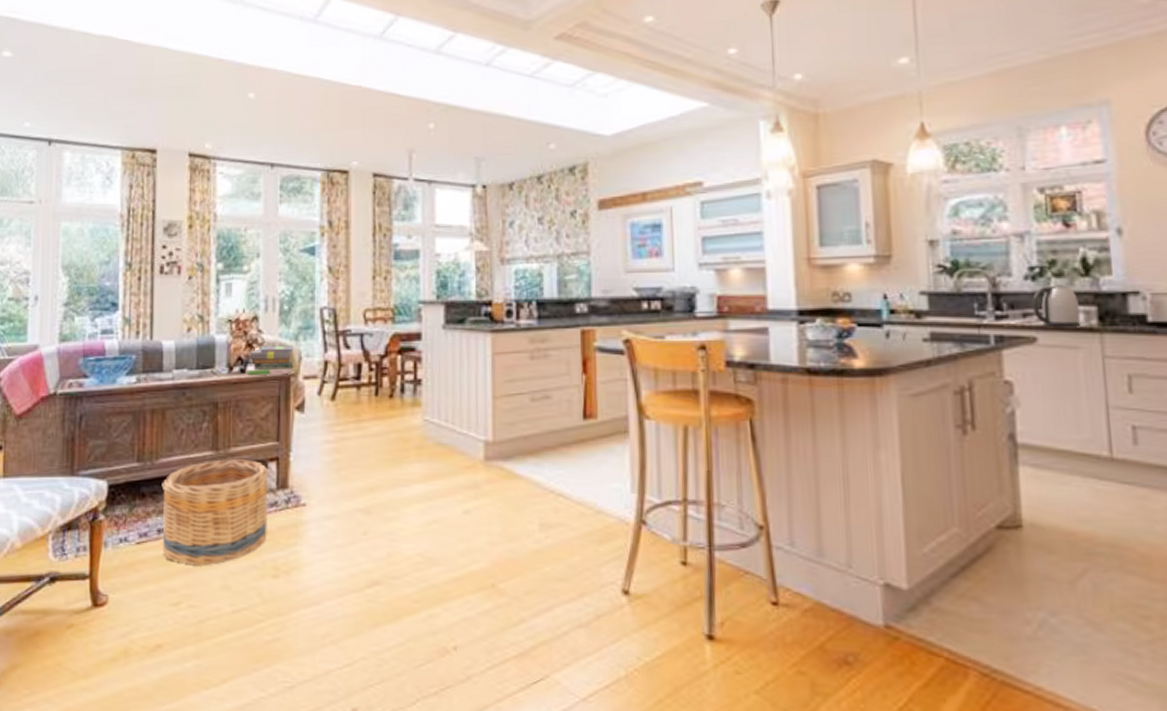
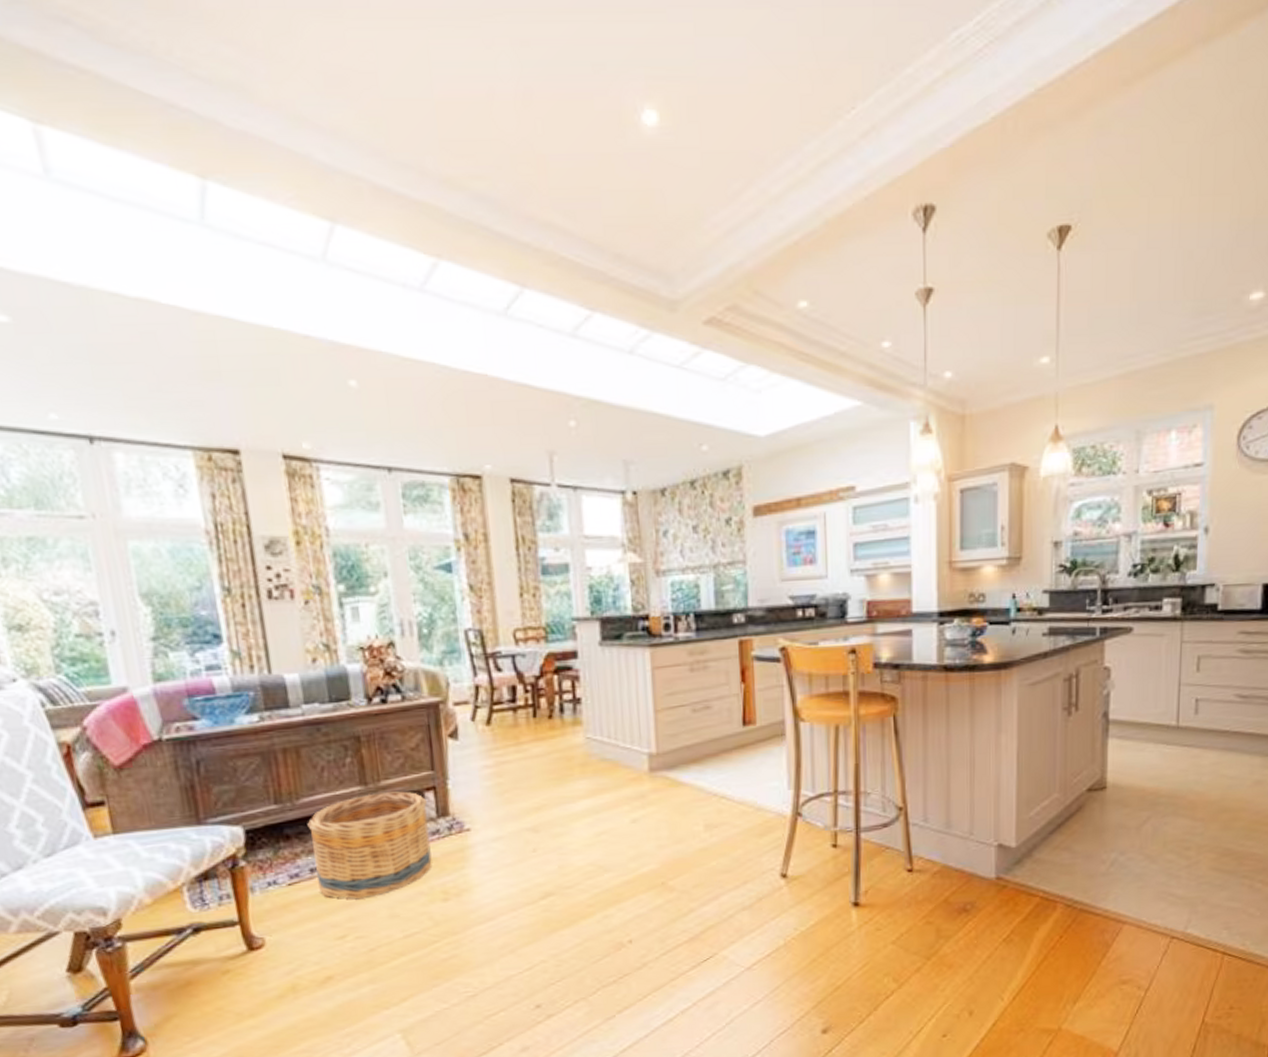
books: present [247,345,292,376] -> none [388,671,440,706]
kettle: present [1032,285,1080,326] -> none [1132,580,1168,618]

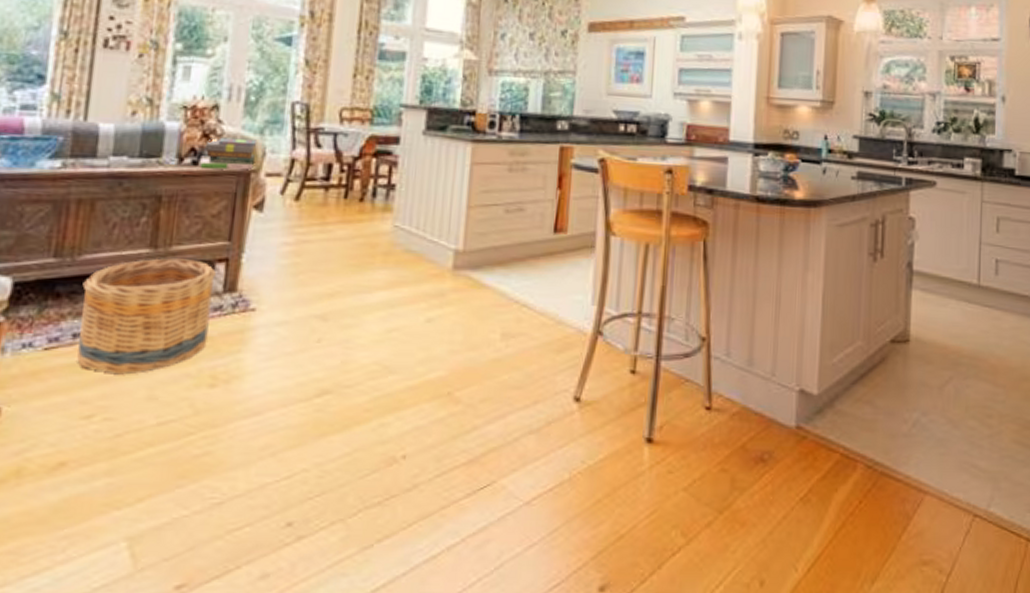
books: none [388,671,440,706] -> present [200,137,256,171]

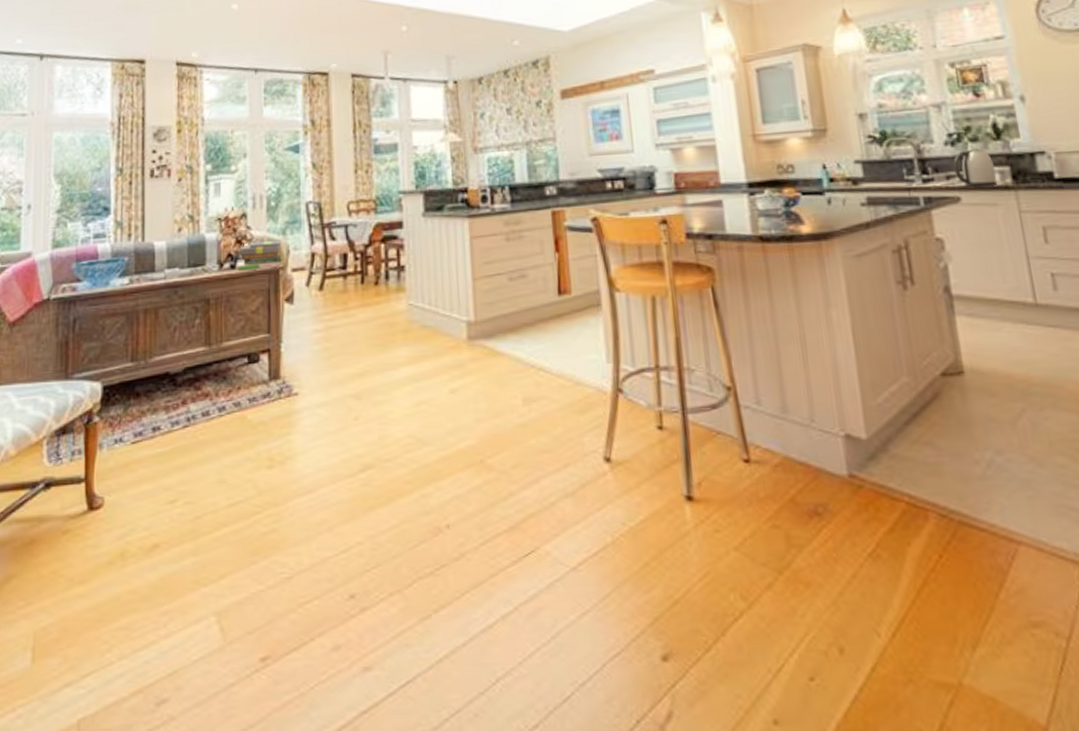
basket: present [77,258,216,375] -> none [156,353,261,462]
kettle: none [936,139,969,175] -> present [953,148,997,187]

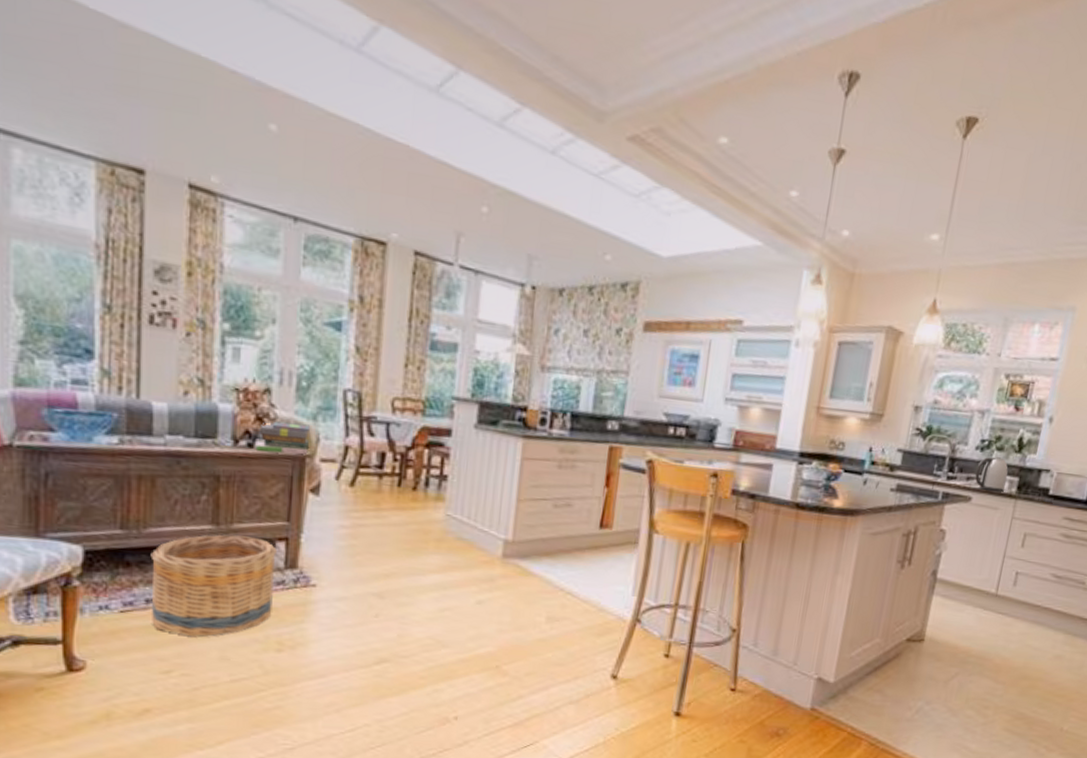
basket: none [156,353,261,462] -> present [150,535,277,637]

